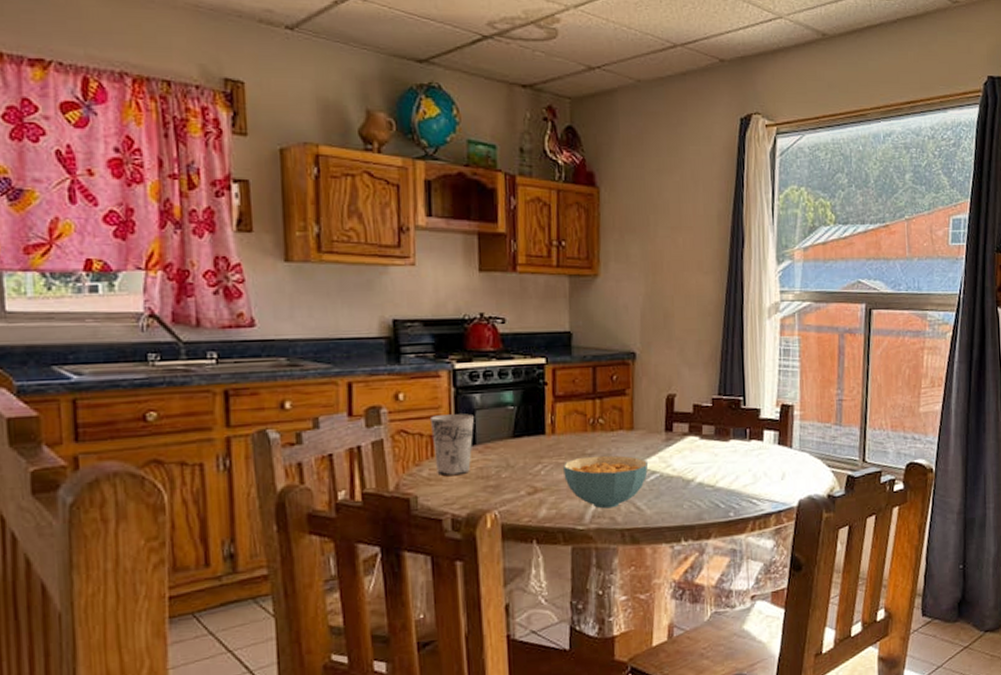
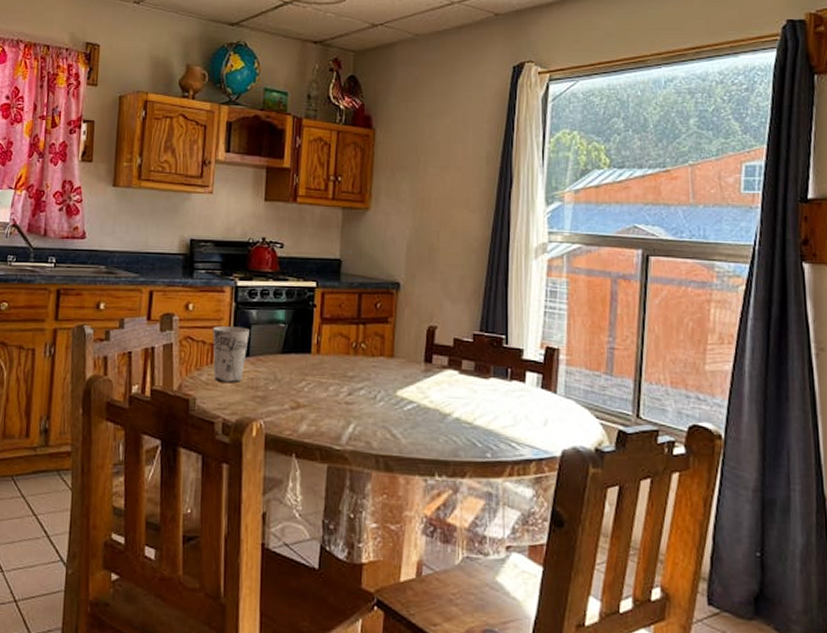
cereal bowl: present [562,455,649,509] -> none [324,379,407,433]

